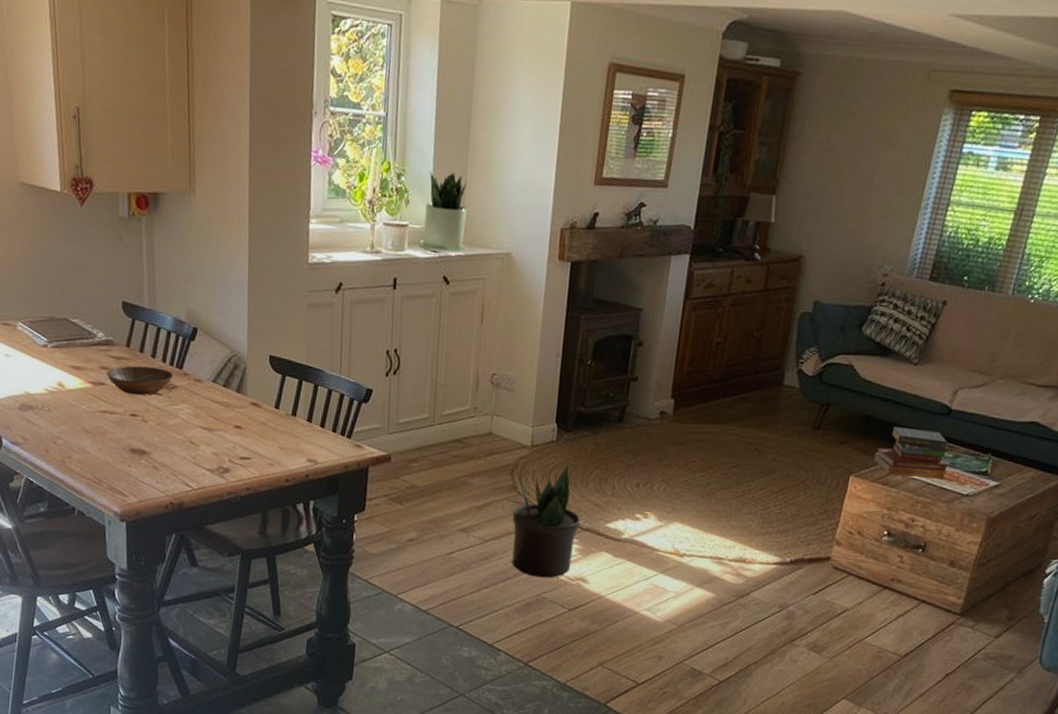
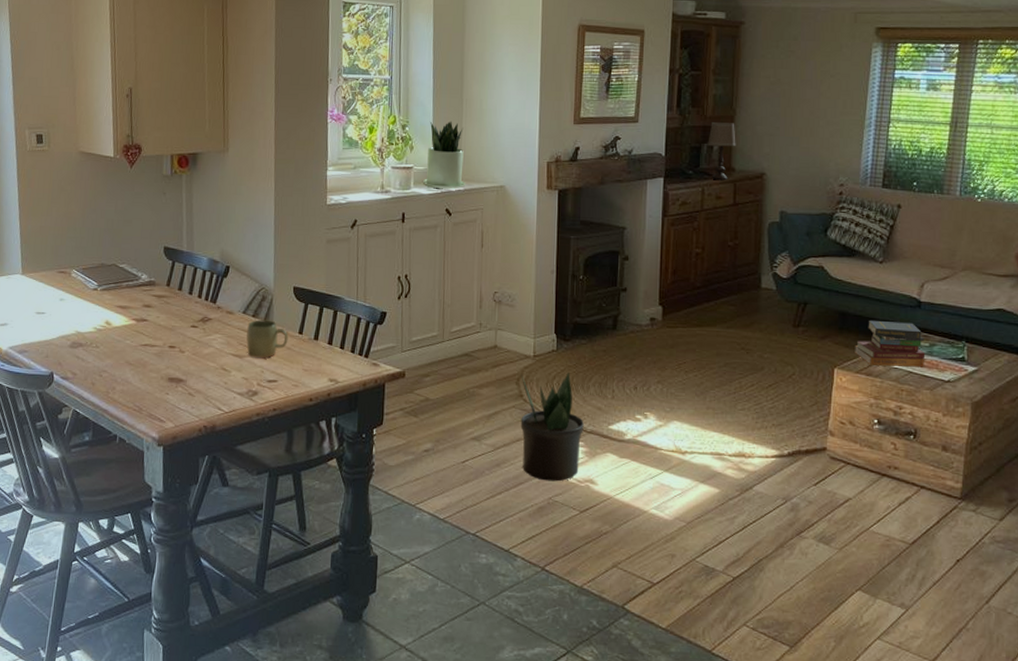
bowl: present [106,365,174,395] -> none [148,302,208,328]
mug: none [216,390,264,433] -> present [246,319,289,358]

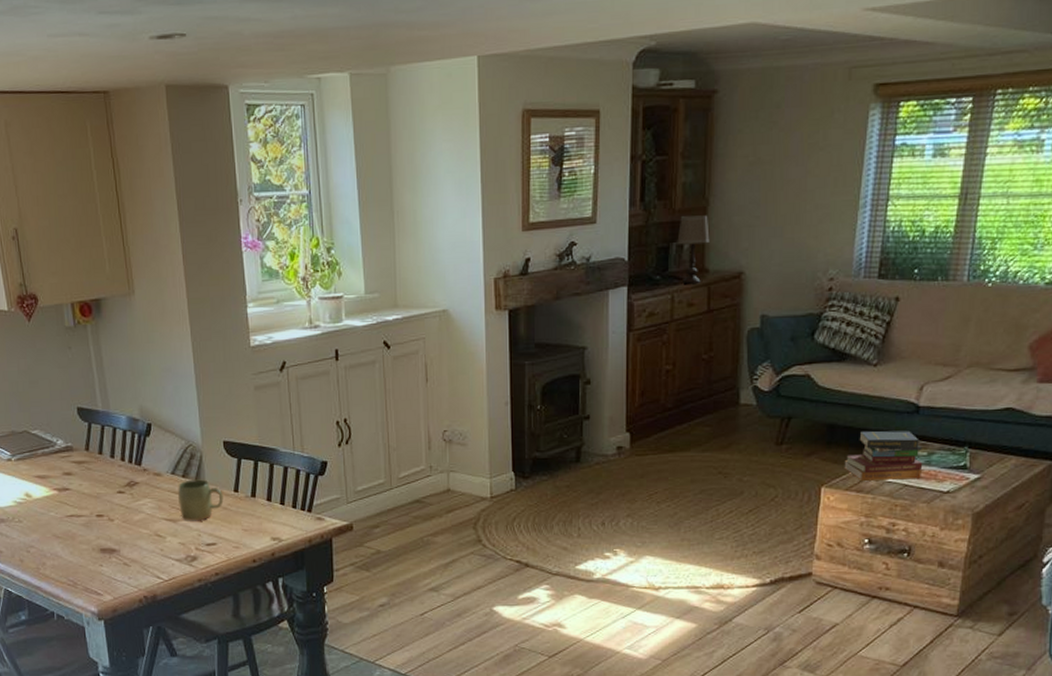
planter: present [422,120,466,190] -> none [354,238,404,319]
planter: present [520,373,584,482] -> none [478,513,549,628]

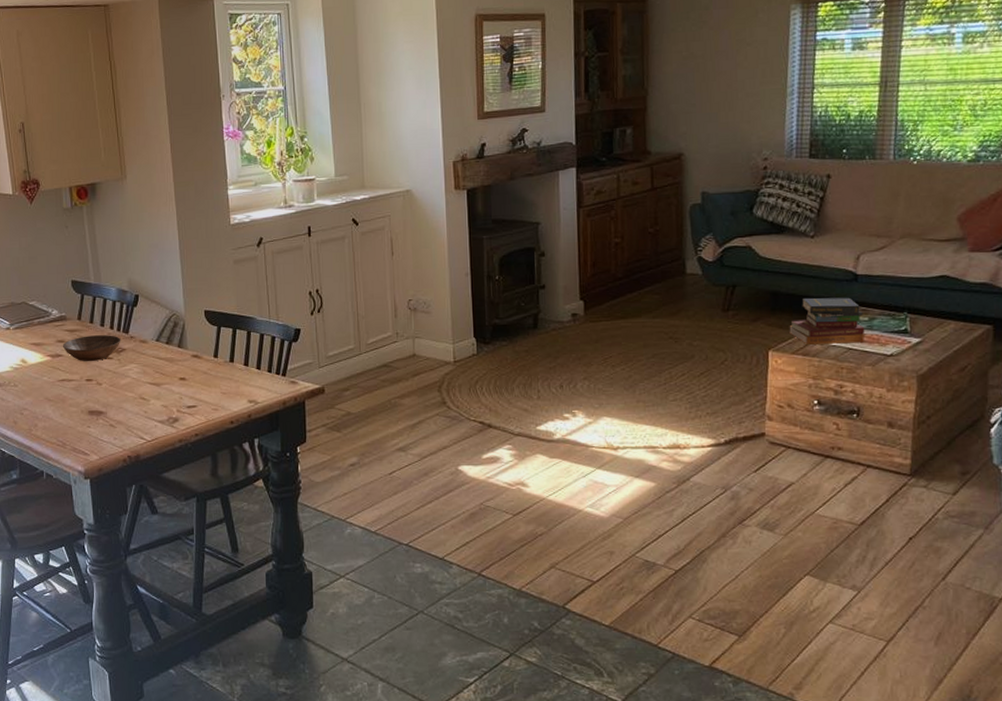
bowl: none [69,467,134,495] -> present [62,335,121,361]
mug: present [178,479,224,521] -> none [162,346,204,385]
table lamp: present [677,215,710,285] -> none [620,103,650,166]

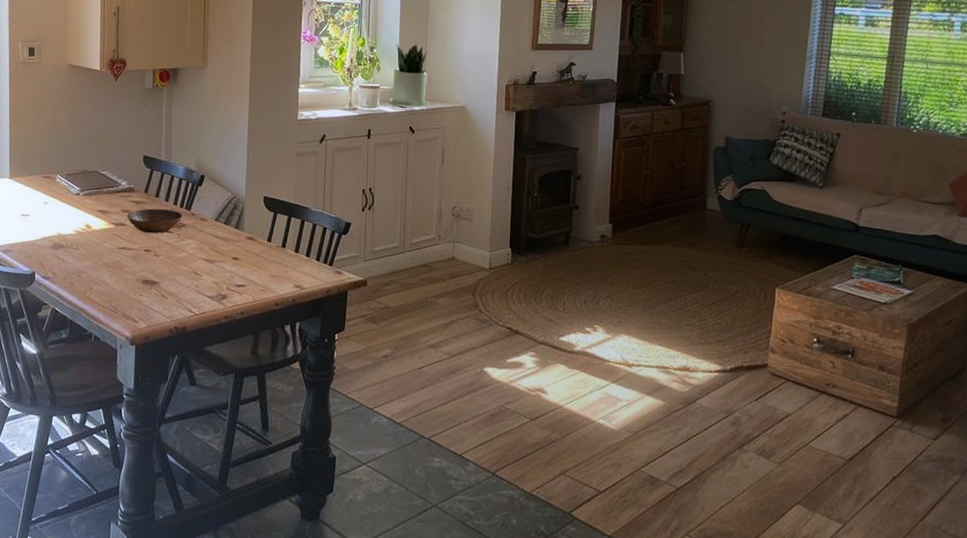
planter: none [325,127,371,199] -> present [387,44,429,109]
table lamp: none [620,103,650,166] -> present [657,51,684,107]
books: present [789,297,865,345] -> none [795,242,863,289]

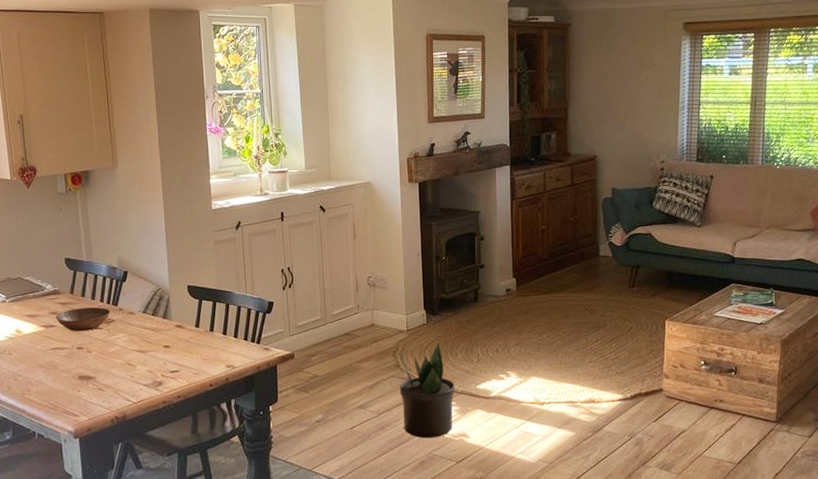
planter: present [387,44,429,109] -> none [297,127,336,189]
planter: none [475,285,536,390] -> present [397,342,455,439]
table lamp: present [657,51,684,107] -> none [546,113,571,165]

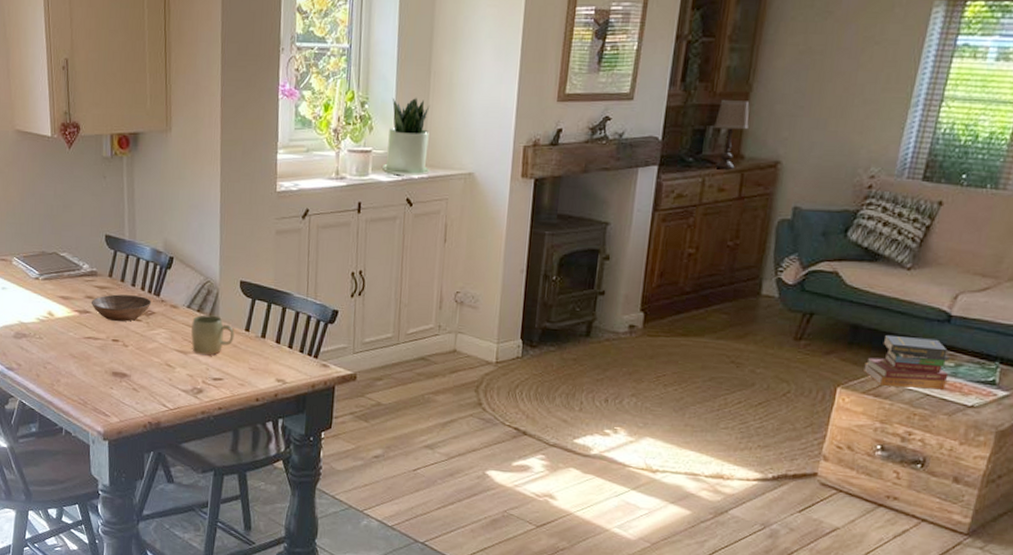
mug: none [148,317,186,352] -> present [191,314,235,355]
planter: none [297,127,336,189] -> present [381,97,430,177]
planter: present [397,342,455,439] -> none [477,381,547,495]
table lamp: none [546,113,571,165] -> present [714,100,750,170]
books: none [681,276,741,315] -> present [863,334,950,390]

